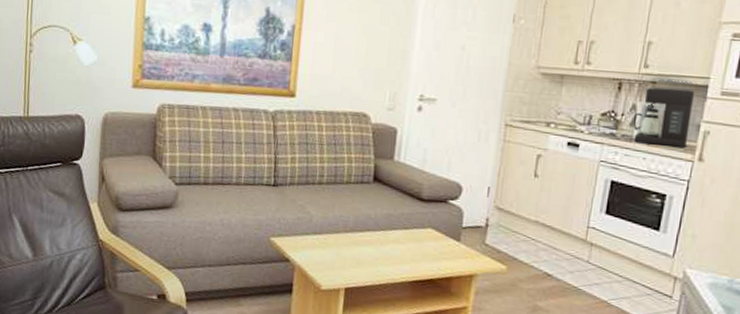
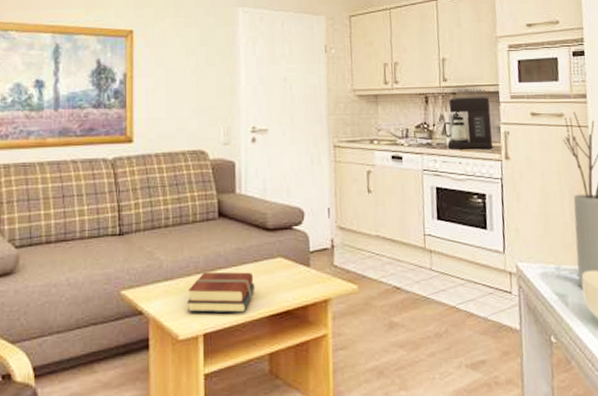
books: none [332,231,402,275] -> present [186,271,256,313]

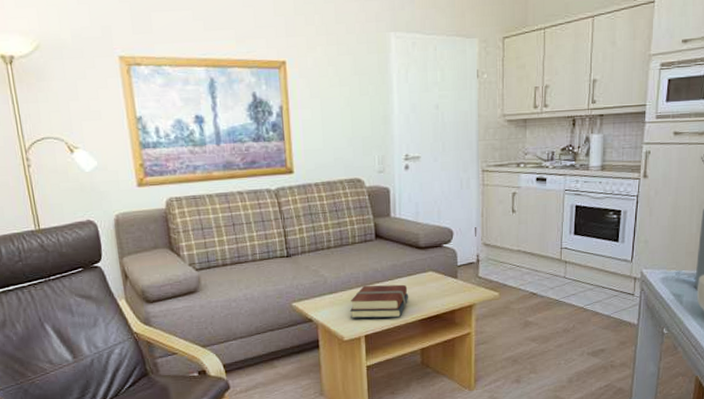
coffee maker: present [443,96,493,150] -> none [588,116,636,170]

